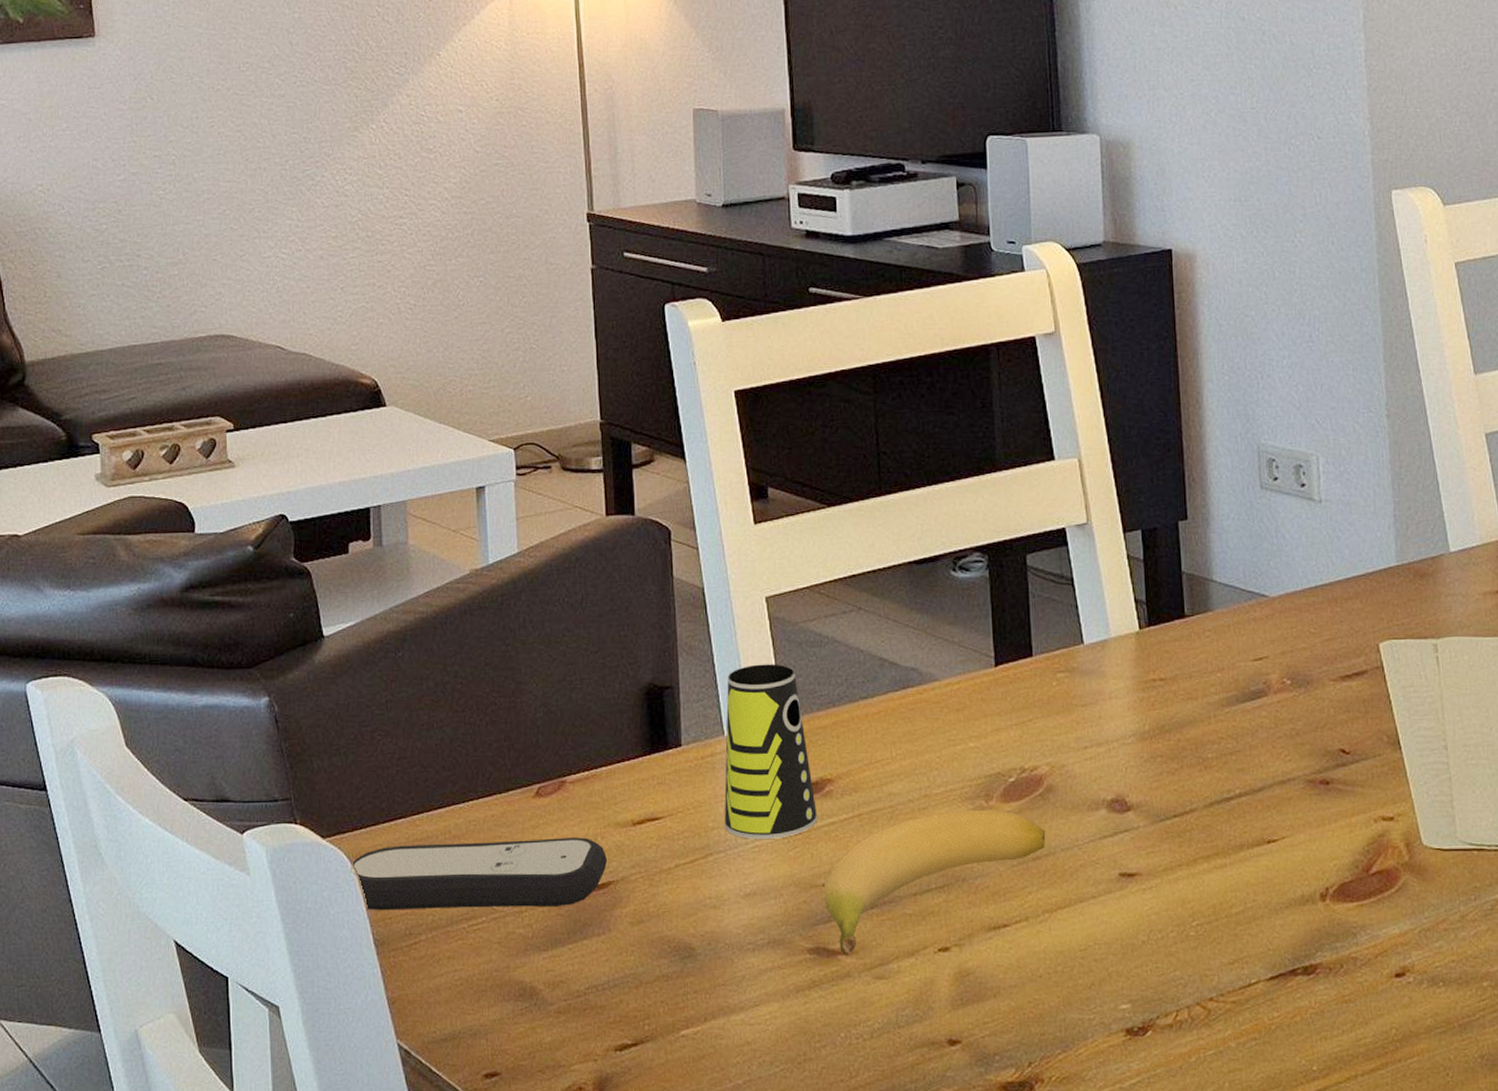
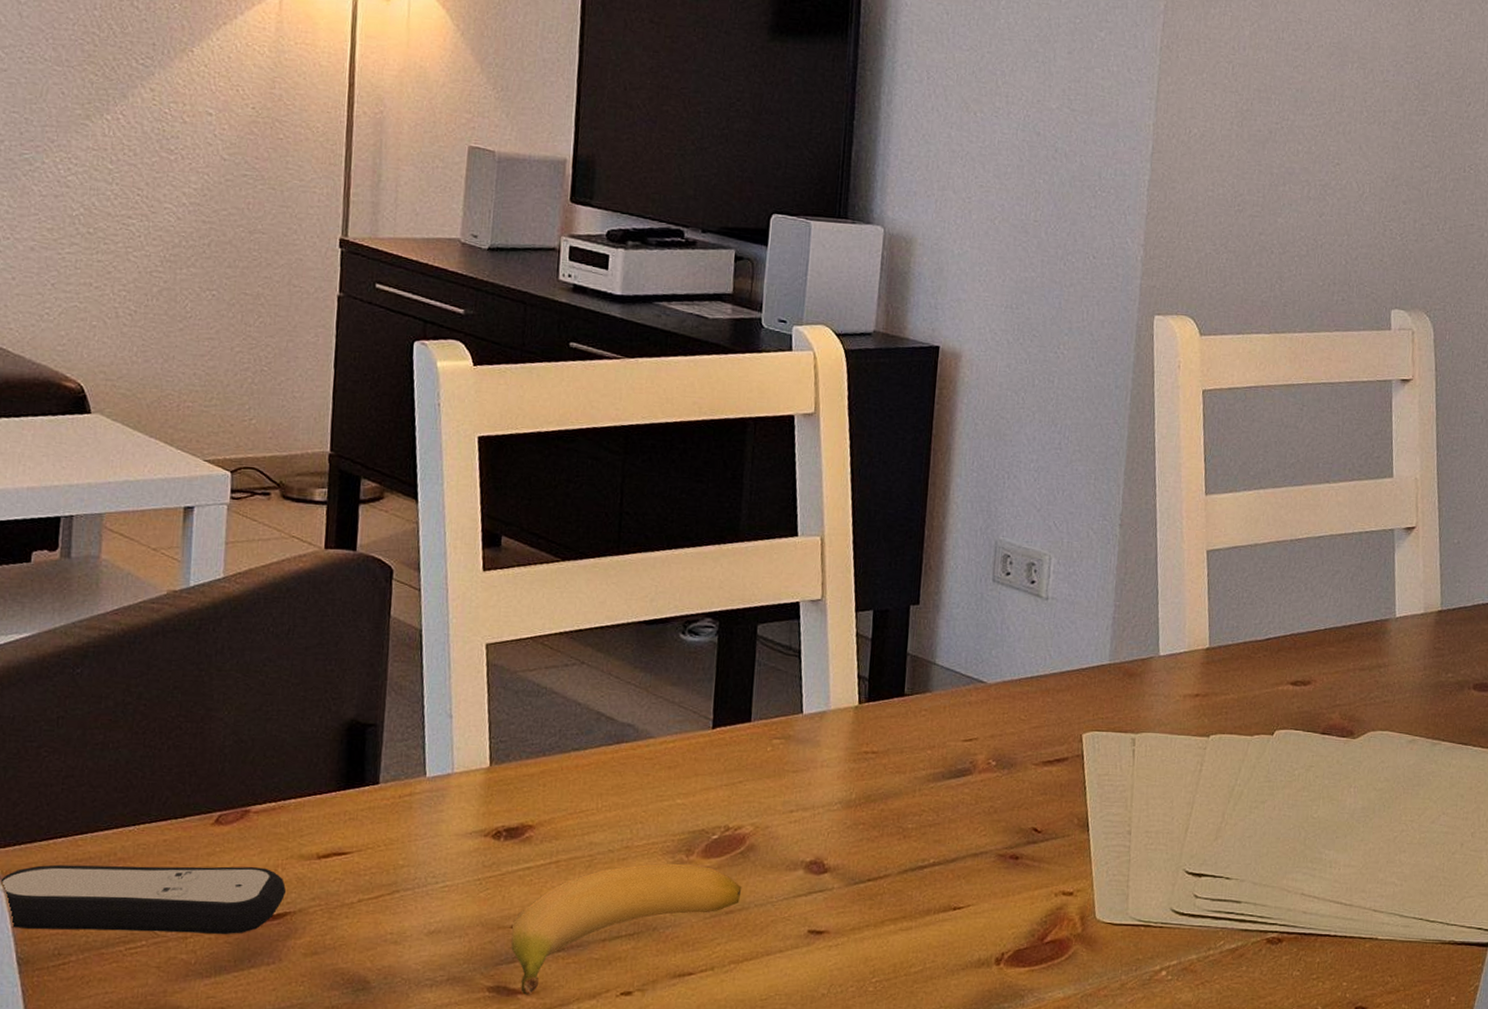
cup: present [724,664,818,839] -> none [415,709,514,880]

